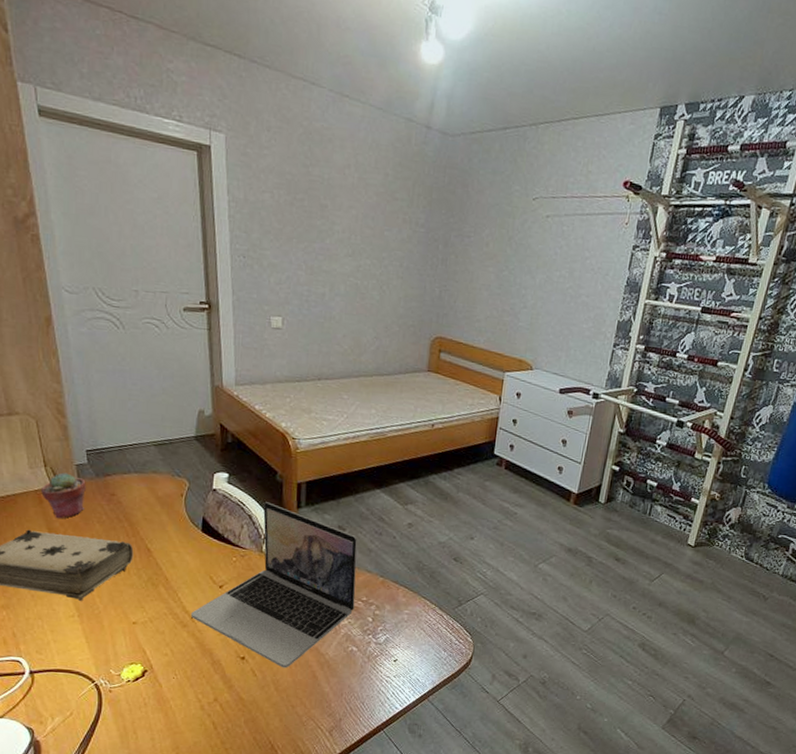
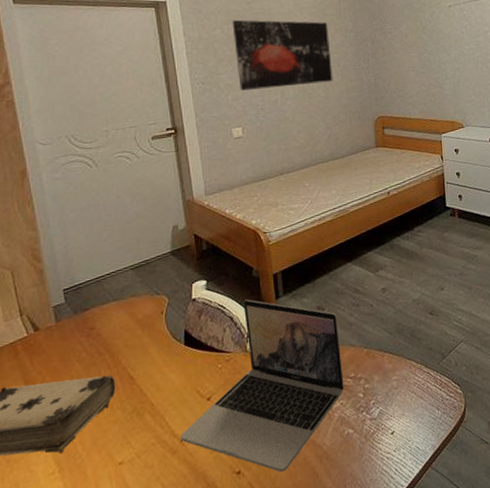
potted succulent: present [40,472,86,519] -> none [16,317,64,368]
wall art: none [283,184,396,284] -> present [232,19,333,91]

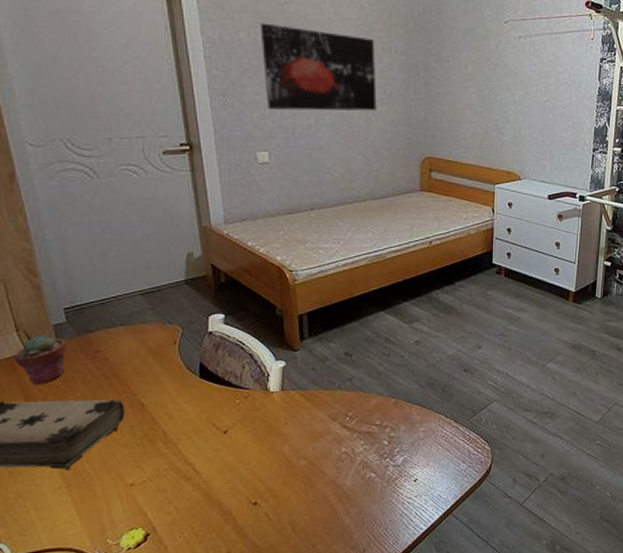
potted succulent: none [16,317,64,368] -> present [13,335,66,386]
laptop: present [179,299,344,473] -> none [194,338,369,507]

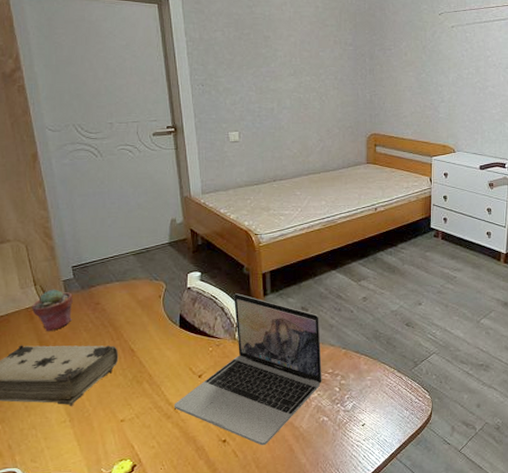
laptop: none [194,338,369,507] -> present [173,293,322,446]
wall art: present [260,22,377,112] -> none [232,23,329,97]

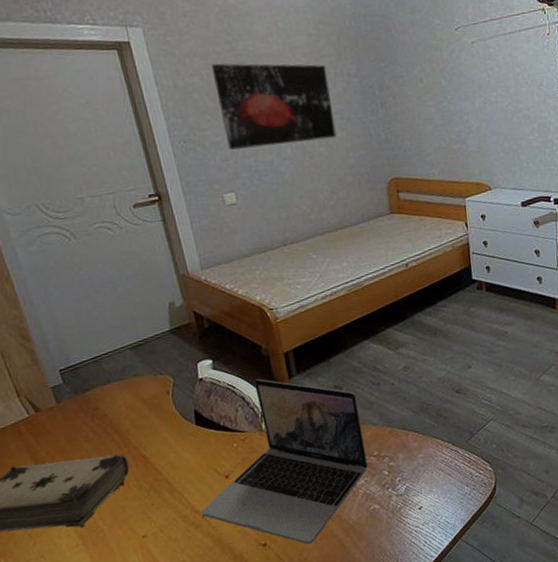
potted succulent: present [31,289,73,332] -> none [18,398,68,448]
wall art: none [232,23,329,97] -> present [211,63,337,150]

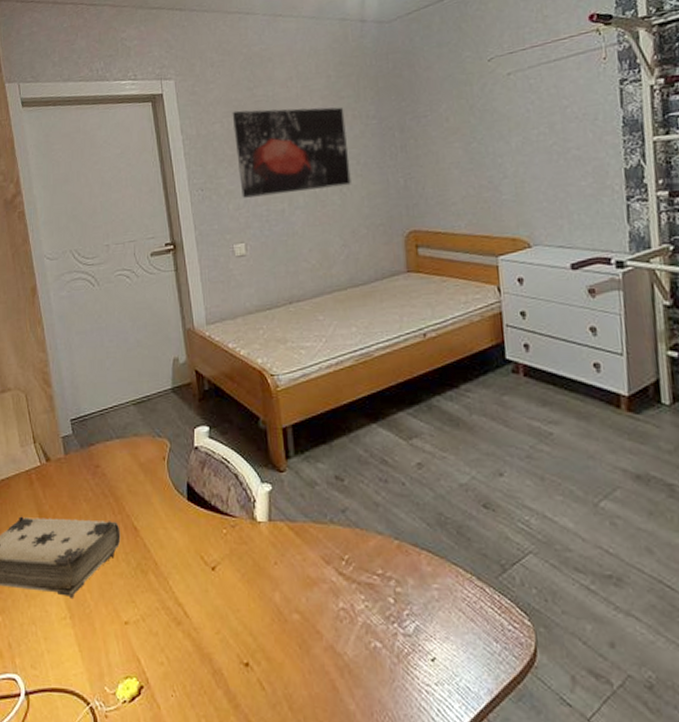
laptop: present [201,379,368,545] -> none [184,455,370,677]

